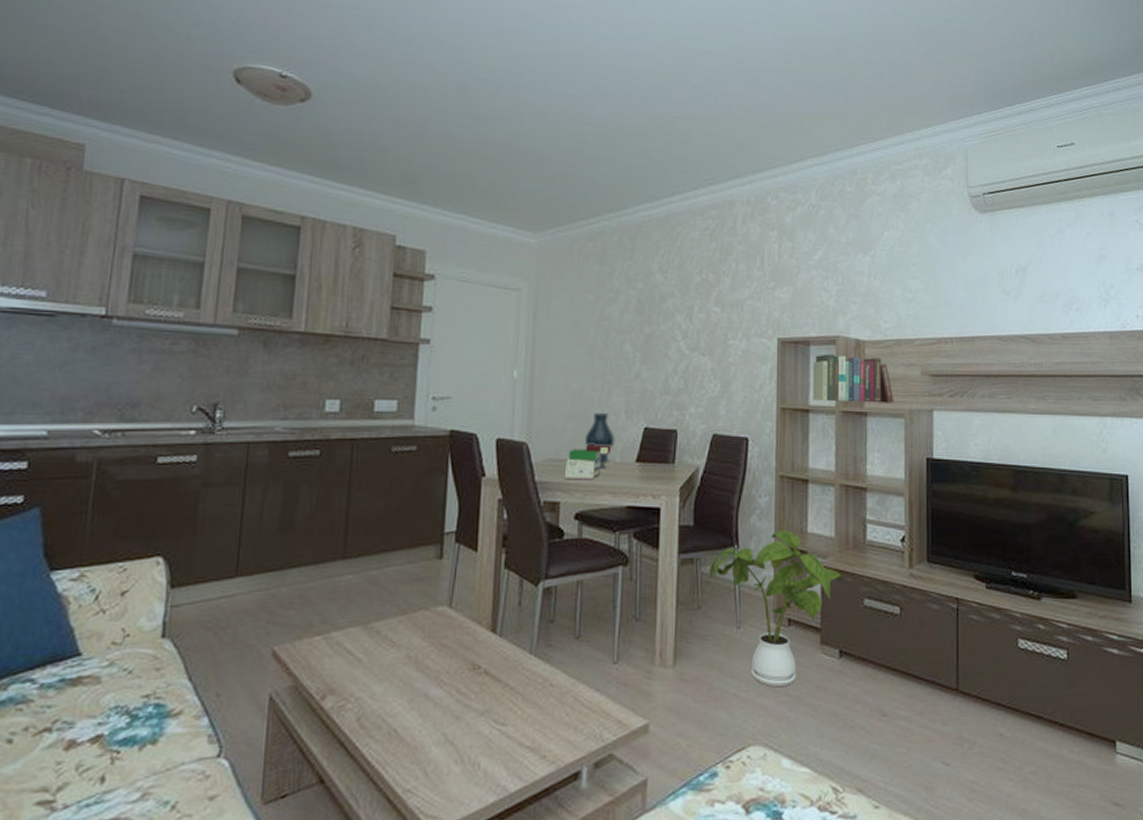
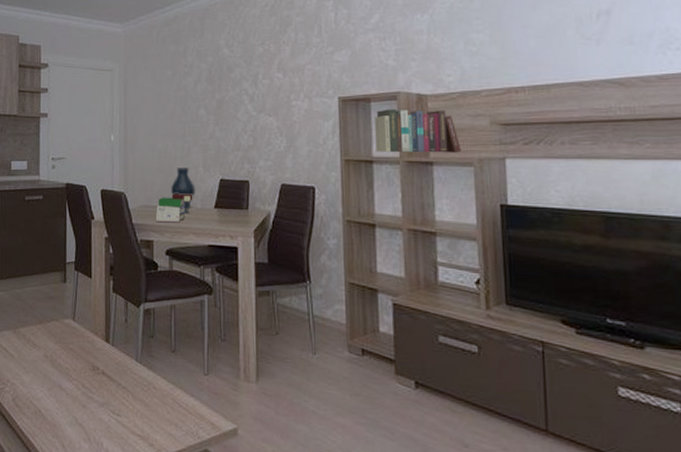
house plant: present [709,530,844,688] -> none [284,269,416,410]

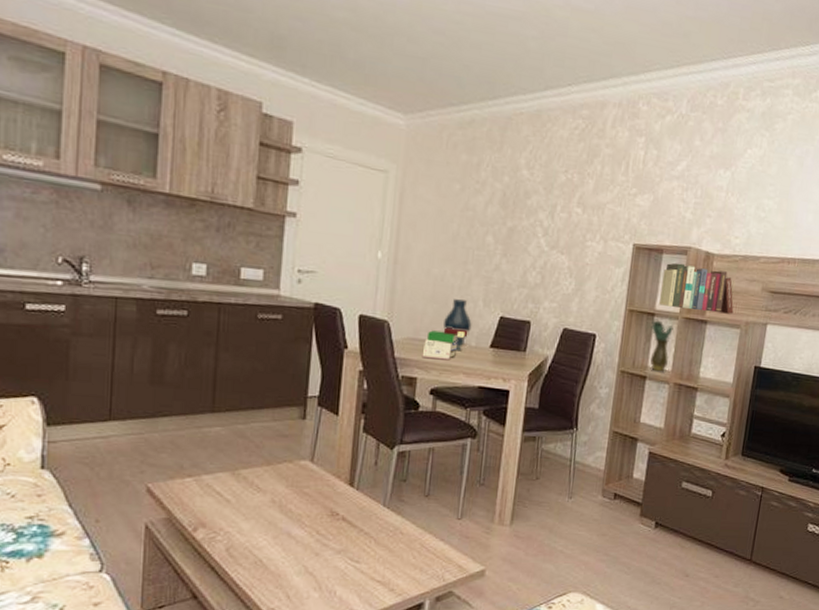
vase: none [371,164,398,219] -> present [650,317,674,372]

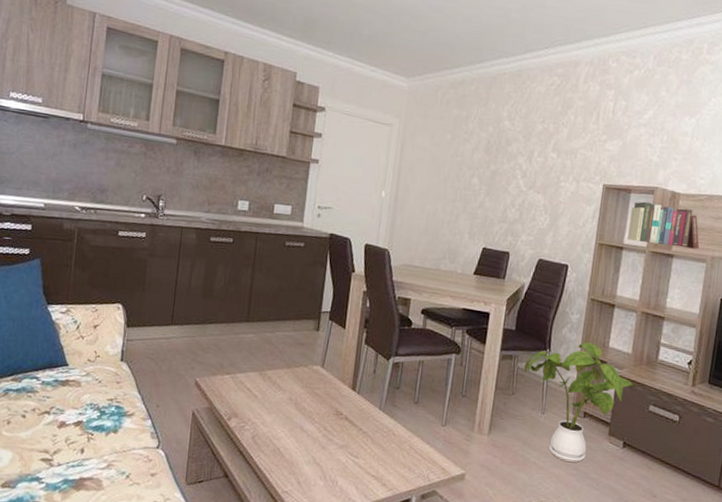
book: present [421,327,470,361] -> none [415,256,456,285]
vase: present [442,299,472,352] -> none [433,232,459,277]
house plant: none [549,418,667,548] -> present [524,342,635,463]
vase: present [650,317,674,372] -> none [618,250,641,301]

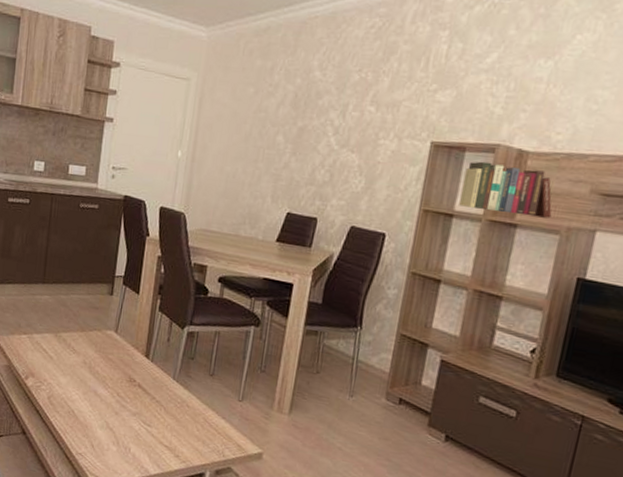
house plant: present [524,342,635,463] -> none [330,320,462,453]

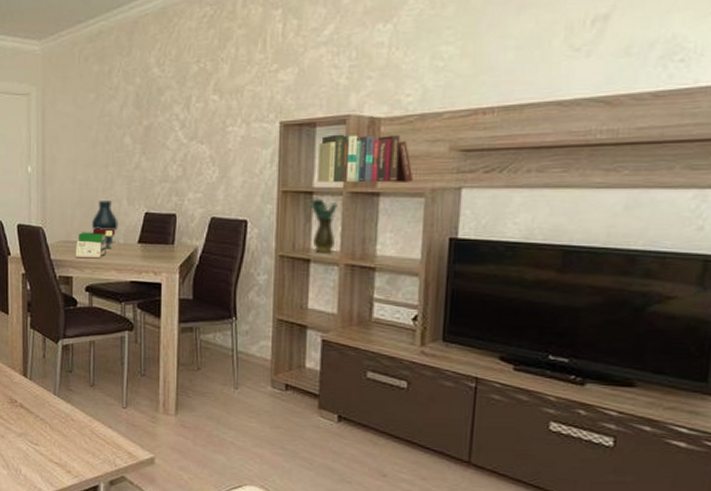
book: none [212,221,257,252] -> present [75,228,117,259]
vase: none [232,195,260,244] -> present [91,201,118,249]
vase: none [445,218,475,277] -> present [310,195,338,253]

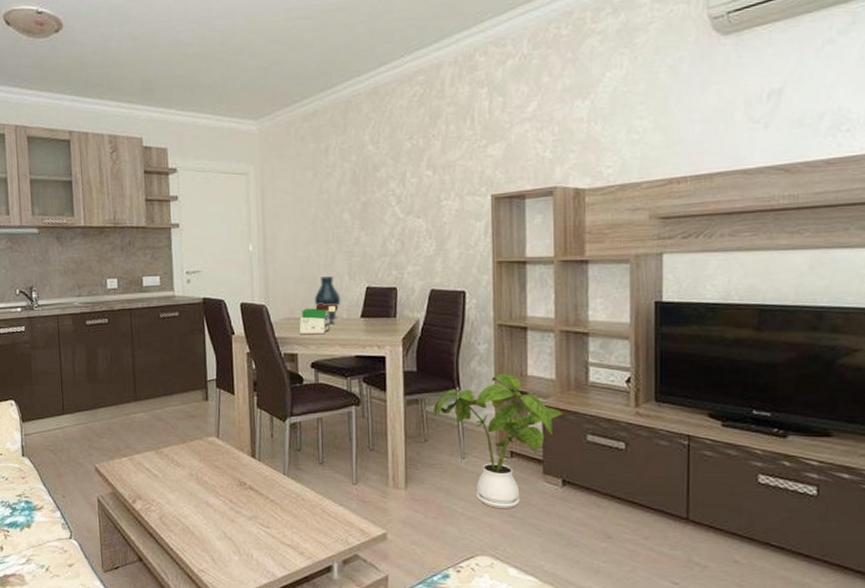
house plant: none [208,305,346,442] -> present [434,373,566,509]
vase: present [310,195,338,253] -> none [524,265,550,321]
books: present [318,134,414,183] -> none [529,205,618,252]

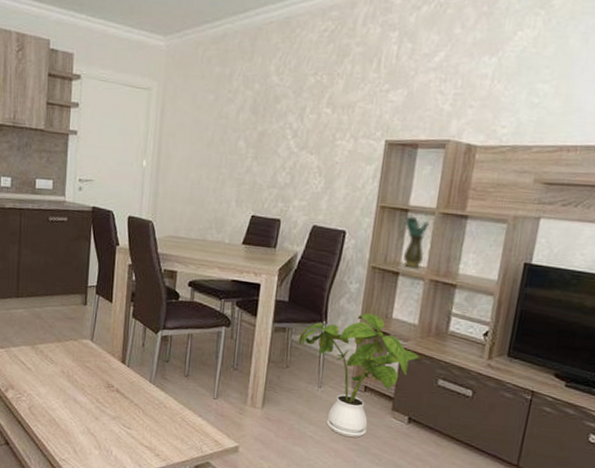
book: present [299,303,340,335] -> none [181,226,224,256]
vase: present [314,276,341,325] -> none [199,200,226,248]
vase: none [524,265,550,321] -> present [403,213,429,268]

